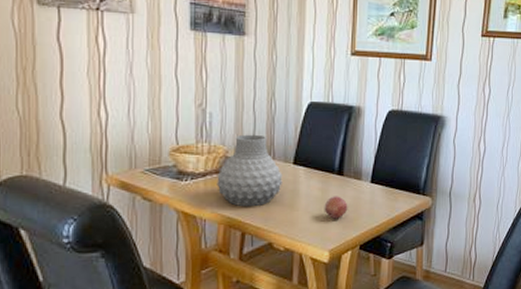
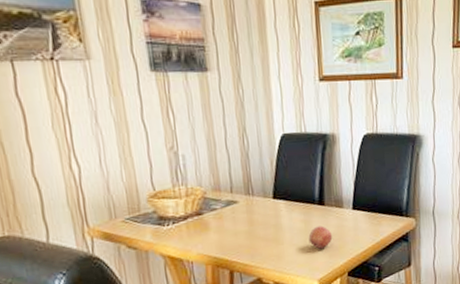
vase: present [217,134,283,207] -> none [198,172,265,246]

